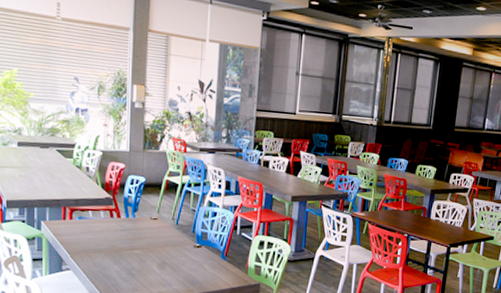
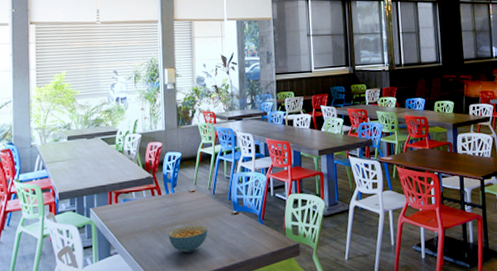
cereal bowl: none [125,251,168,278] -> present [168,225,208,253]

